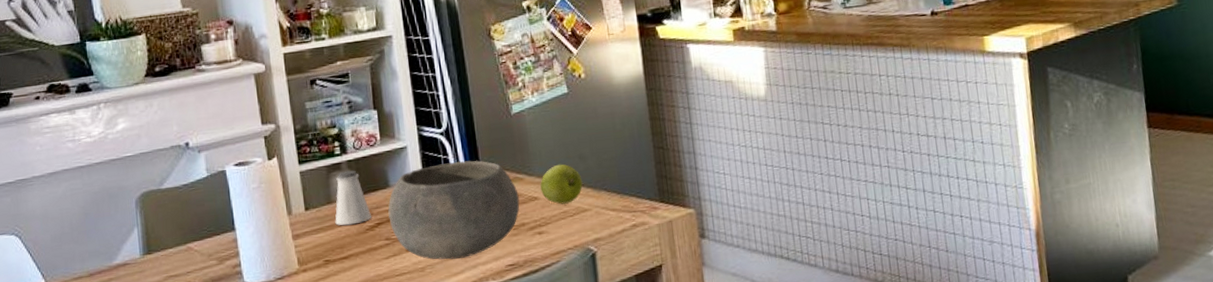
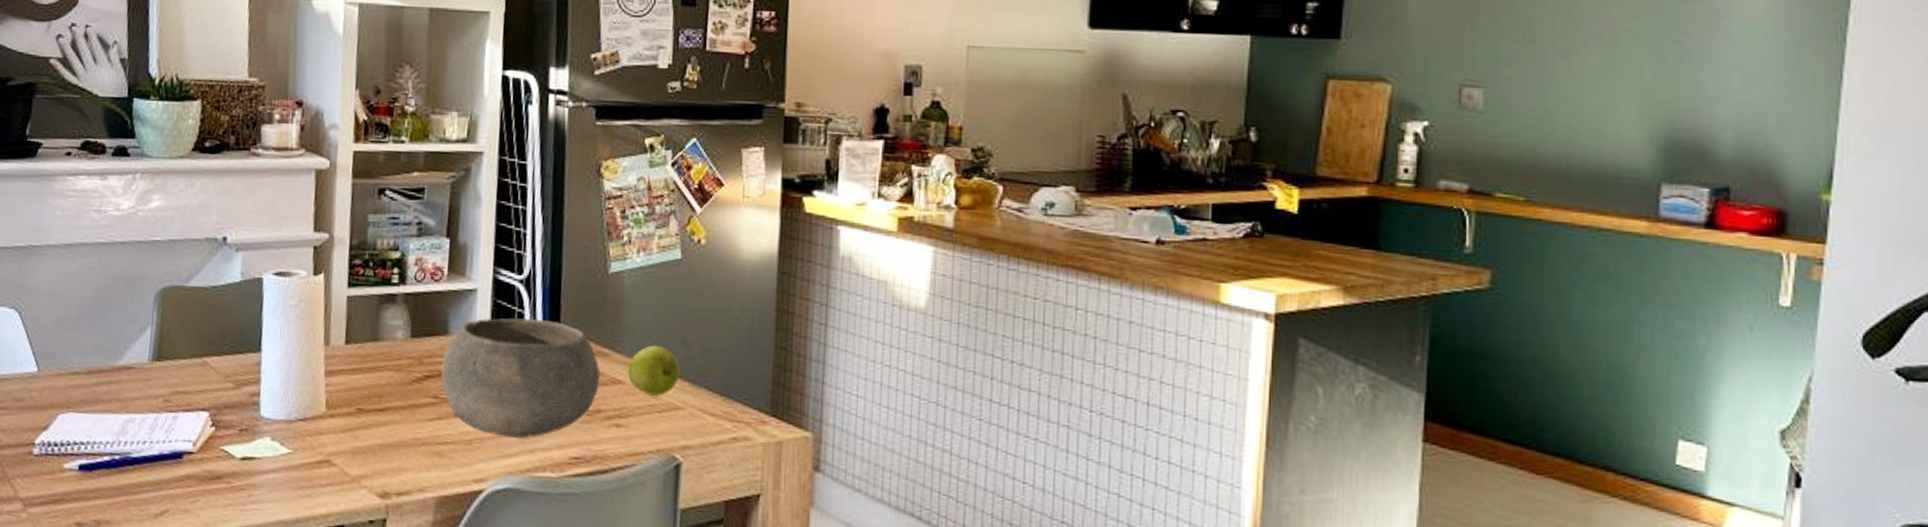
saltshaker: present [335,170,372,226] -> none [377,305,422,372]

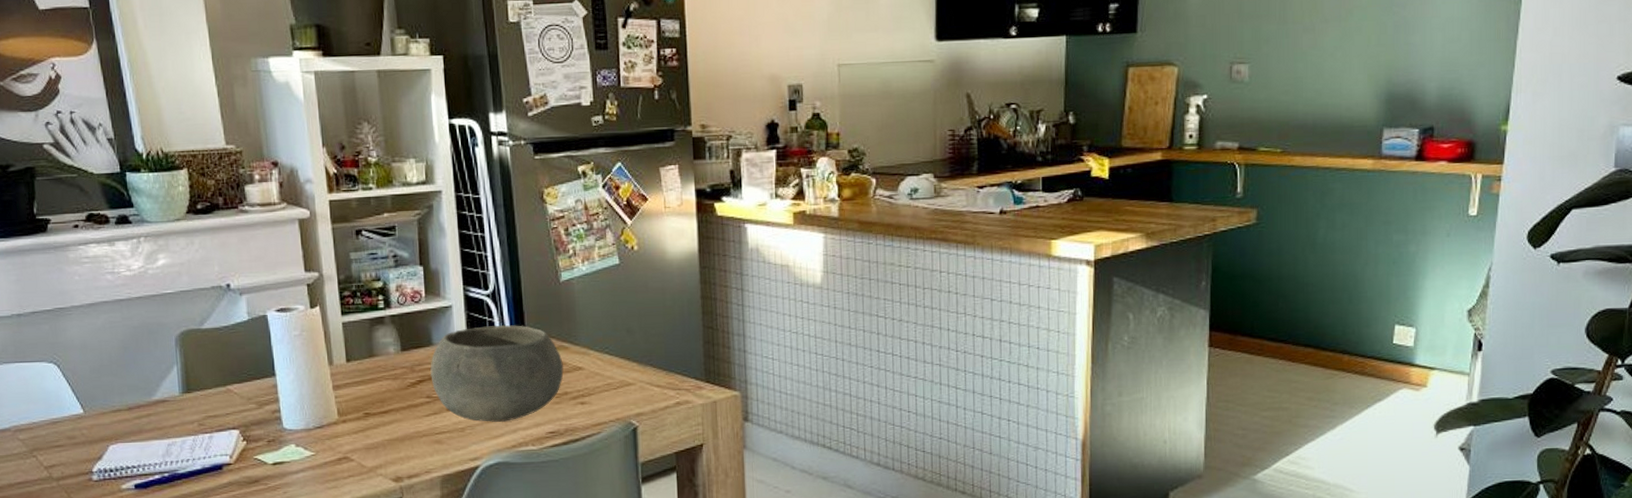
apple: present [627,345,680,396] -> none [585,336,629,376]

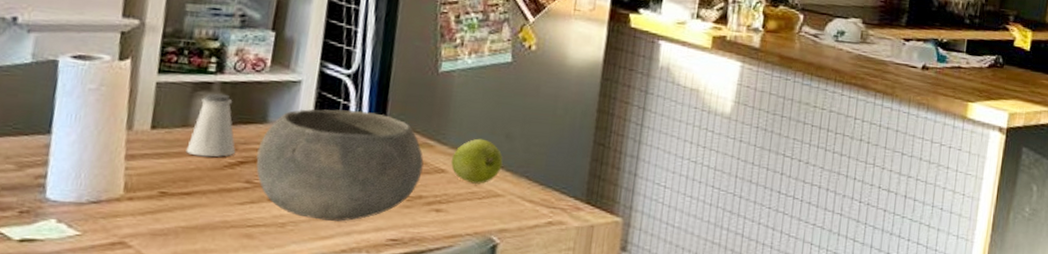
saltshaker: none [376,325,414,380] -> present [186,93,236,157]
apple: none [585,336,629,376] -> present [450,138,503,184]

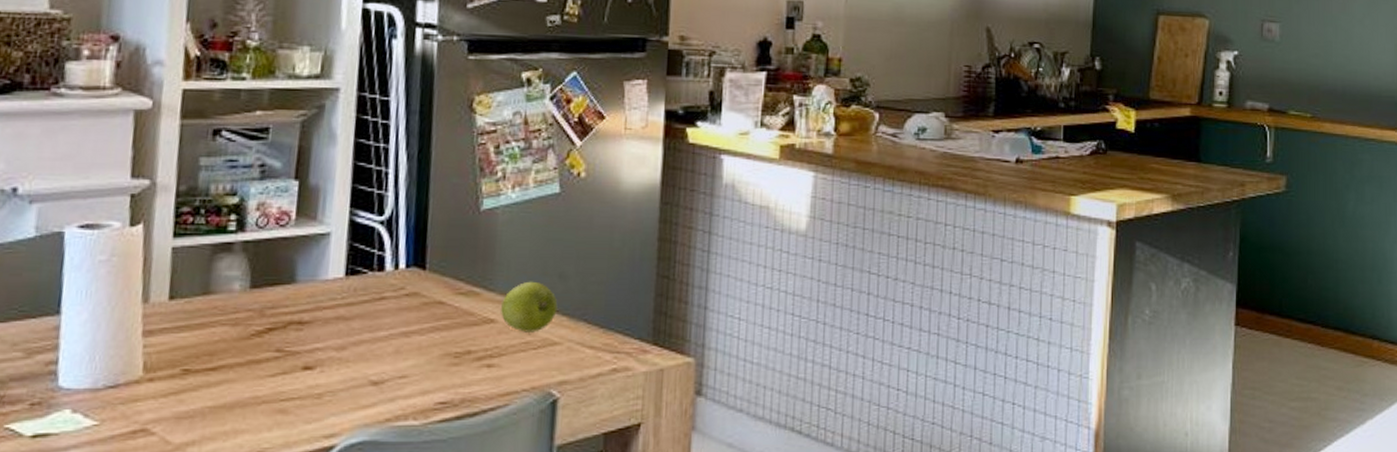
saltshaker: present [186,93,236,157] -> none [208,254,263,326]
bowl: present [256,109,424,221] -> none [286,260,471,387]

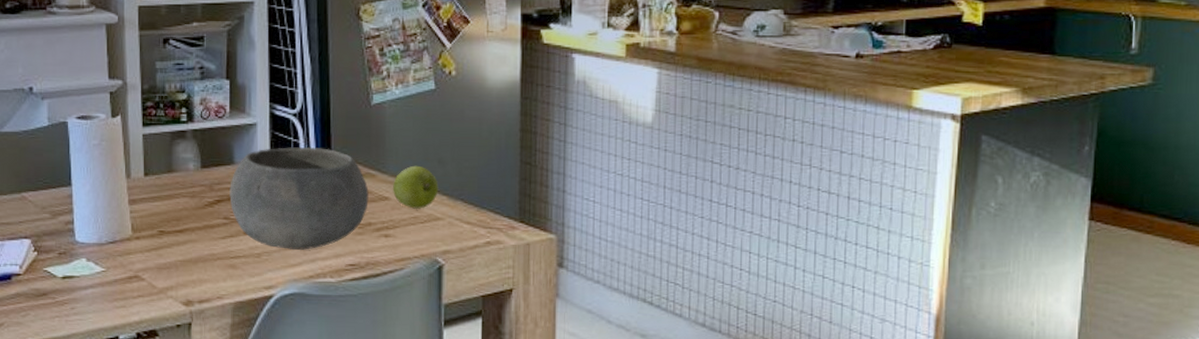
bowl: none [286,260,471,387] -> present [230,146,370,250]

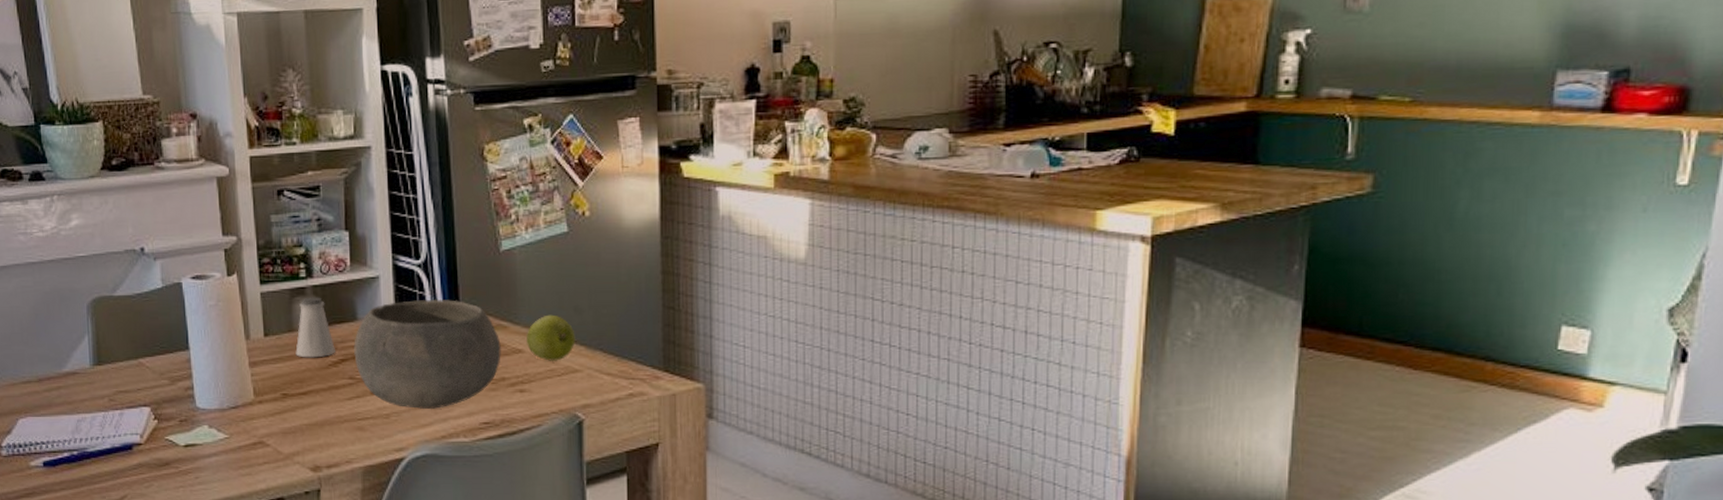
saltshaker: none [174,140,213,198] -> present [295,297,336,358]

